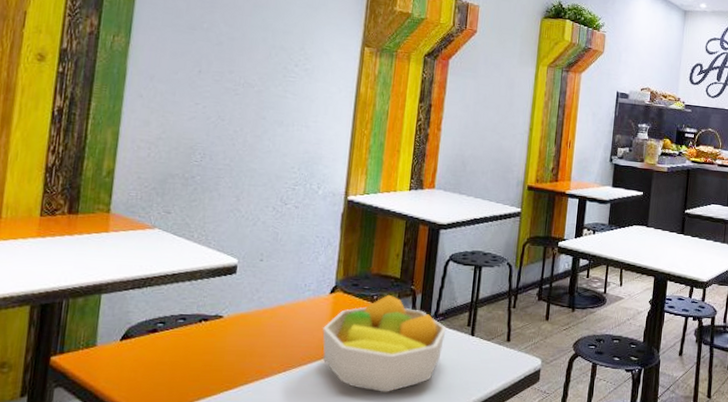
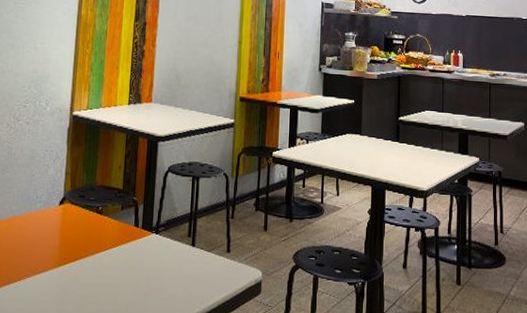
fruit bowl: present [322,294,447,393] -> none [53,205,168,303]

